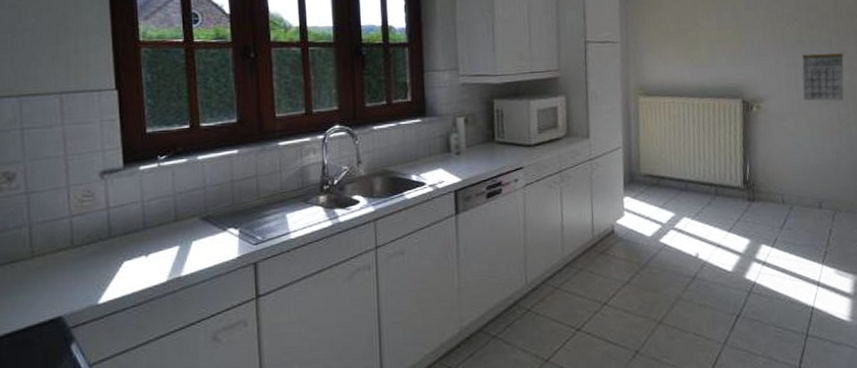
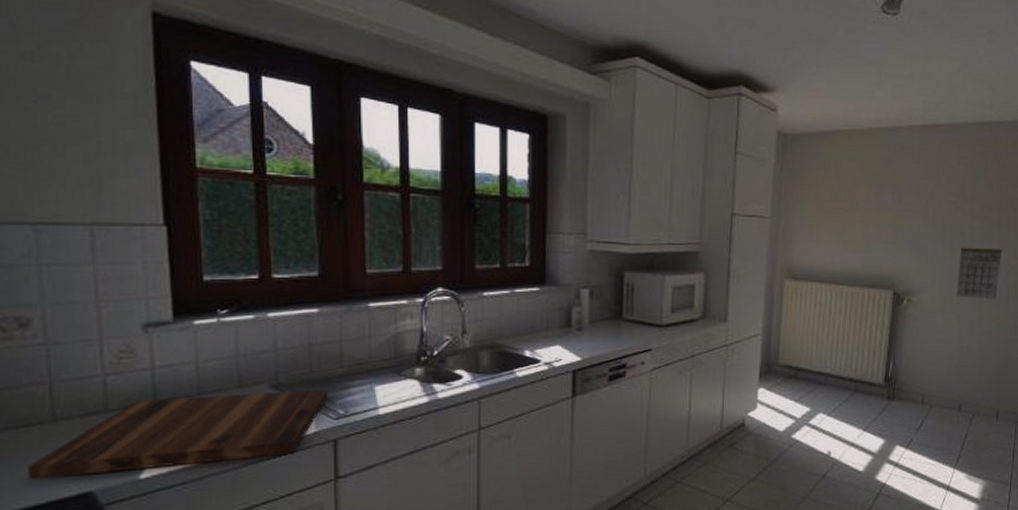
cutting board: none [12,219,248,308] -> present [27,389,328,480]

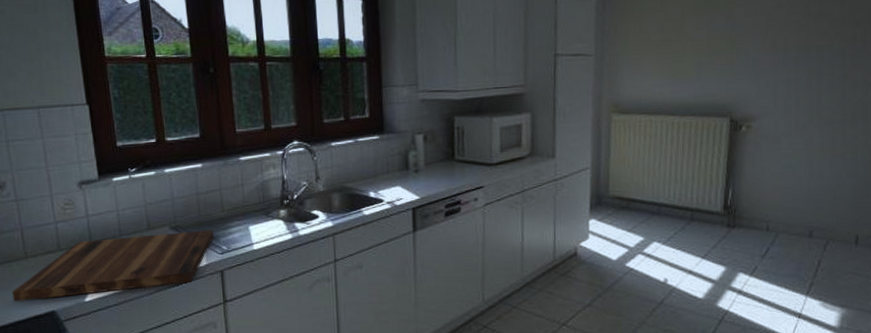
calendar: present [956,247,1003,301] -> none [802,65,858,122]

